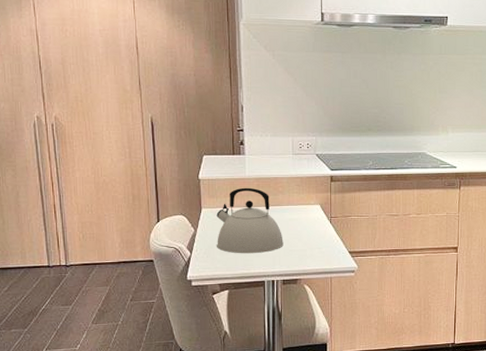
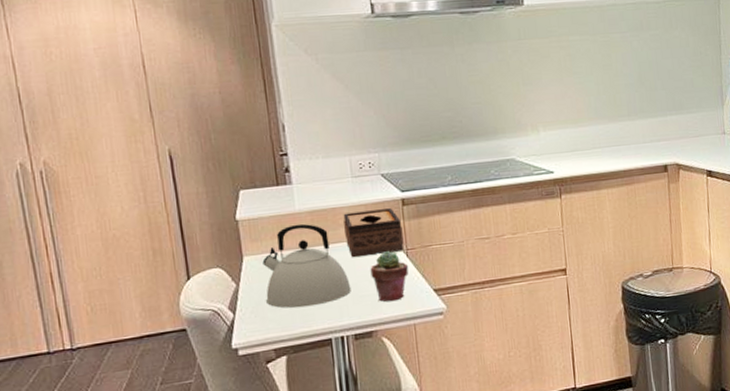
tissue box: none [283,183,329,219] -> present [343,208,404,258]
potted succulent: none [300,217,331,258] -> present [370,251,409,302]

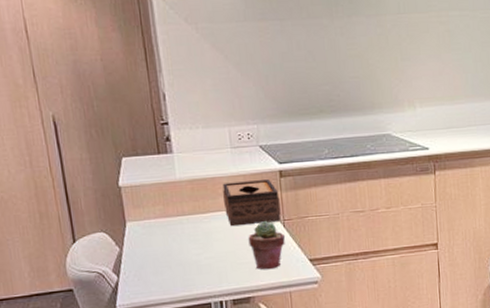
kettle: present [262,223,351,308] -> none [144,192,230,273]

